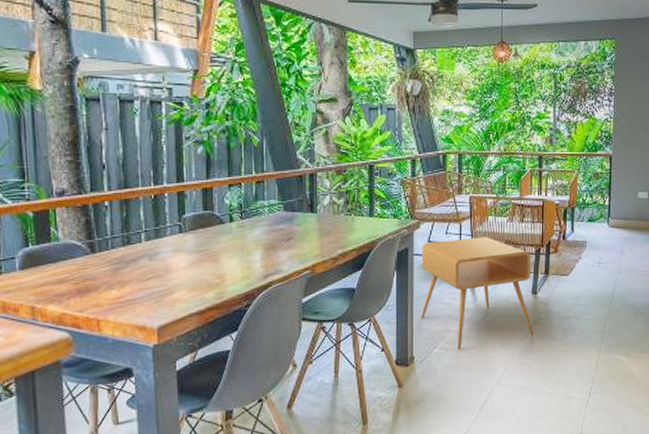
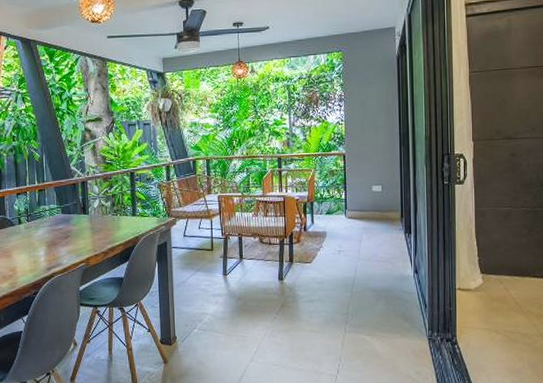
side table: present [421,237,535,350] -> none [179,230,283,331]

